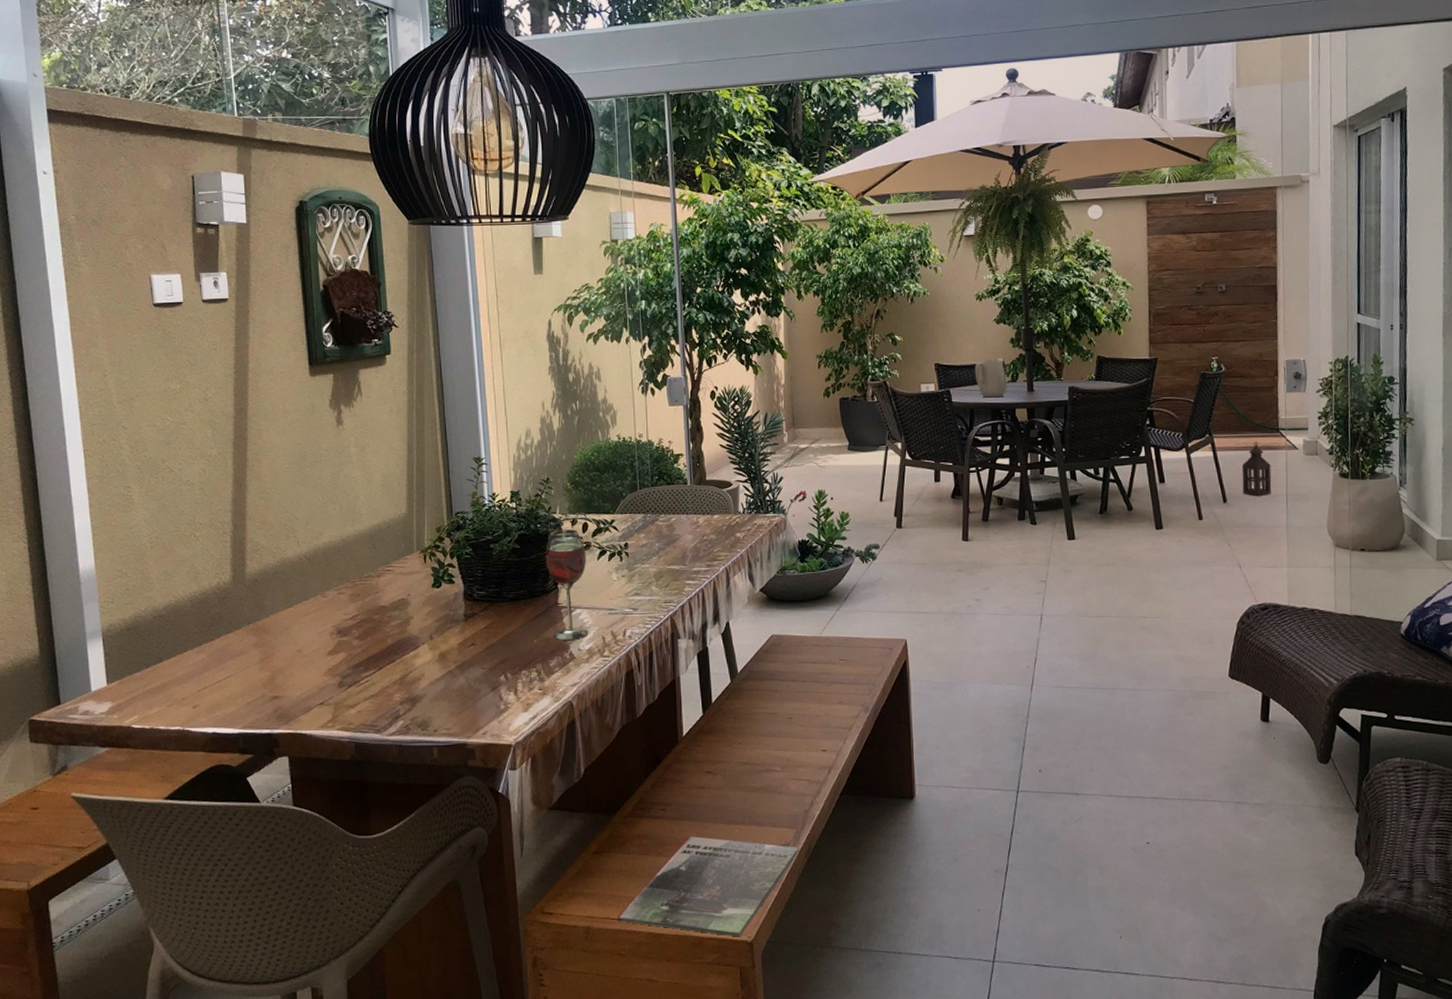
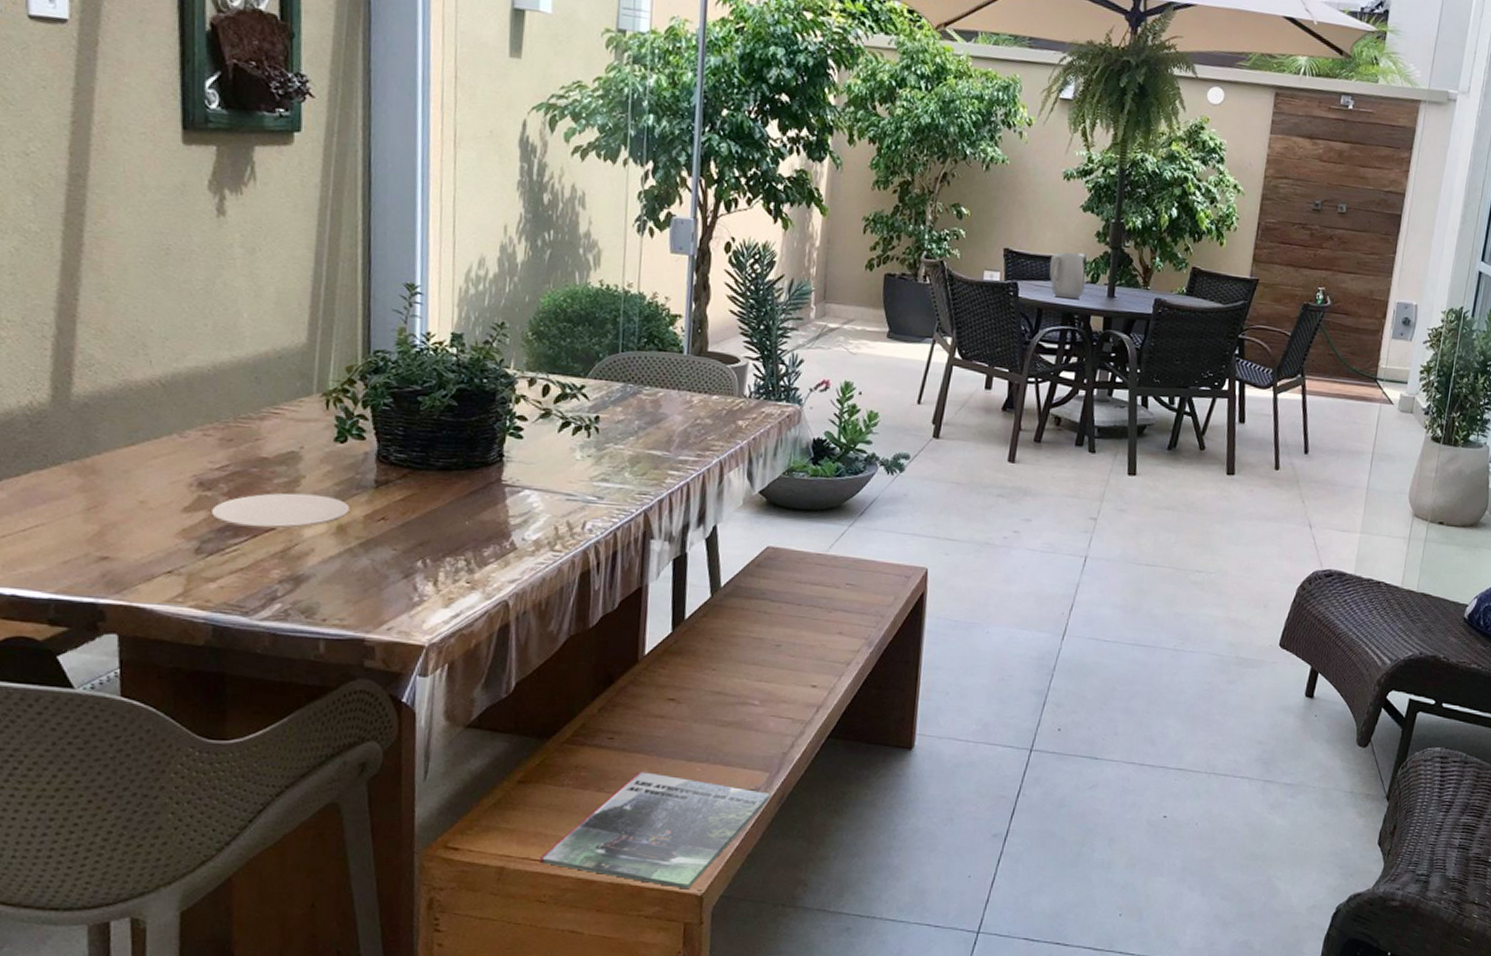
plate: none [349,631,447,663] -> present [212,492,350,529]
wineglass: present [545,529,589,640] -> none [489,389,545,527]
lantern: present [1241,441,1272,496] -> none [1327,389,1362,451]

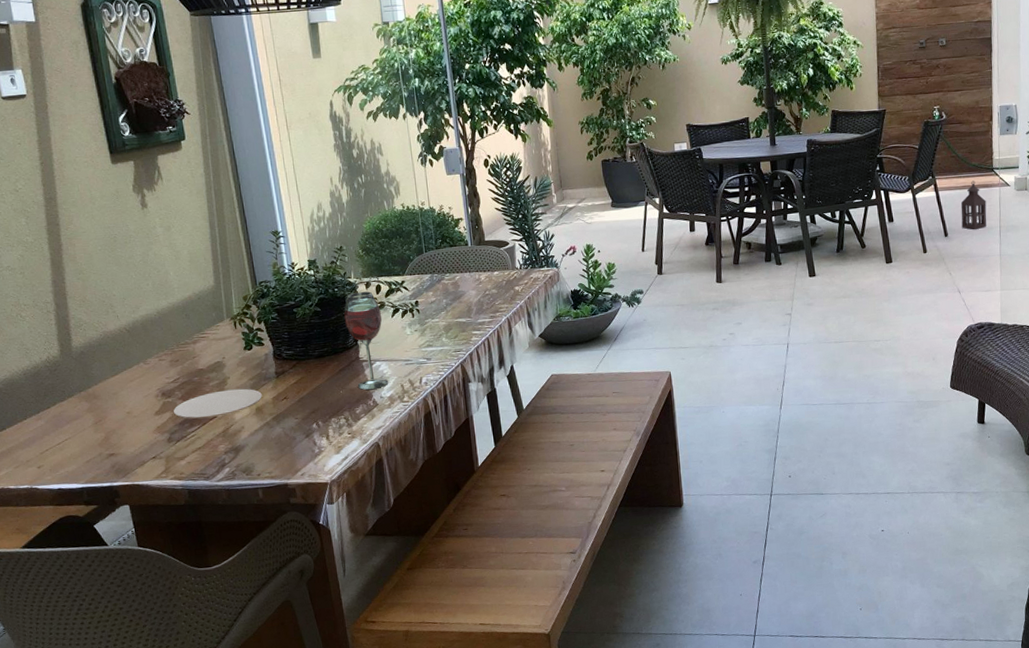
wineglass: none [489,389,545,527] -> present [344,291,389,390]
magazine: present [540,772,771,890] -> none [431,550,586,631]
pitcher: present [1049,252,1088,300] -> none [722,116,752,154]
lantern: none [1327,389,1362,451] -> present [960,181,987,230]

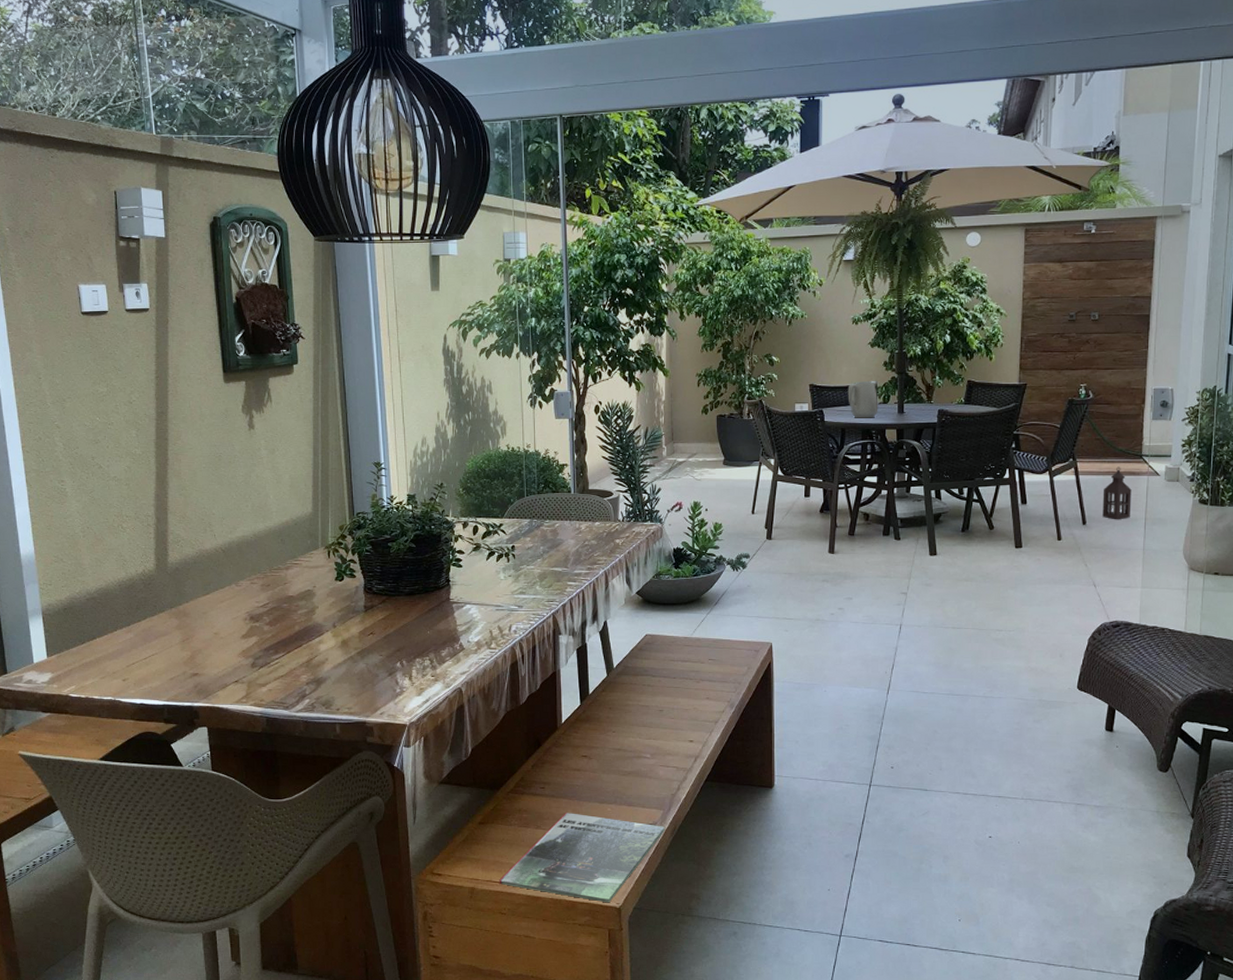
plate: present [174,388,262,419] -> none [260,619,349,647]
wineglass: present [344,291,389,390] -> none [439,532,477,632]
magazine: none [431,550,586,631] -> present [499,813,666,903]
pitcher: none [722,116,752,154] -> present [847,380,879,418]

